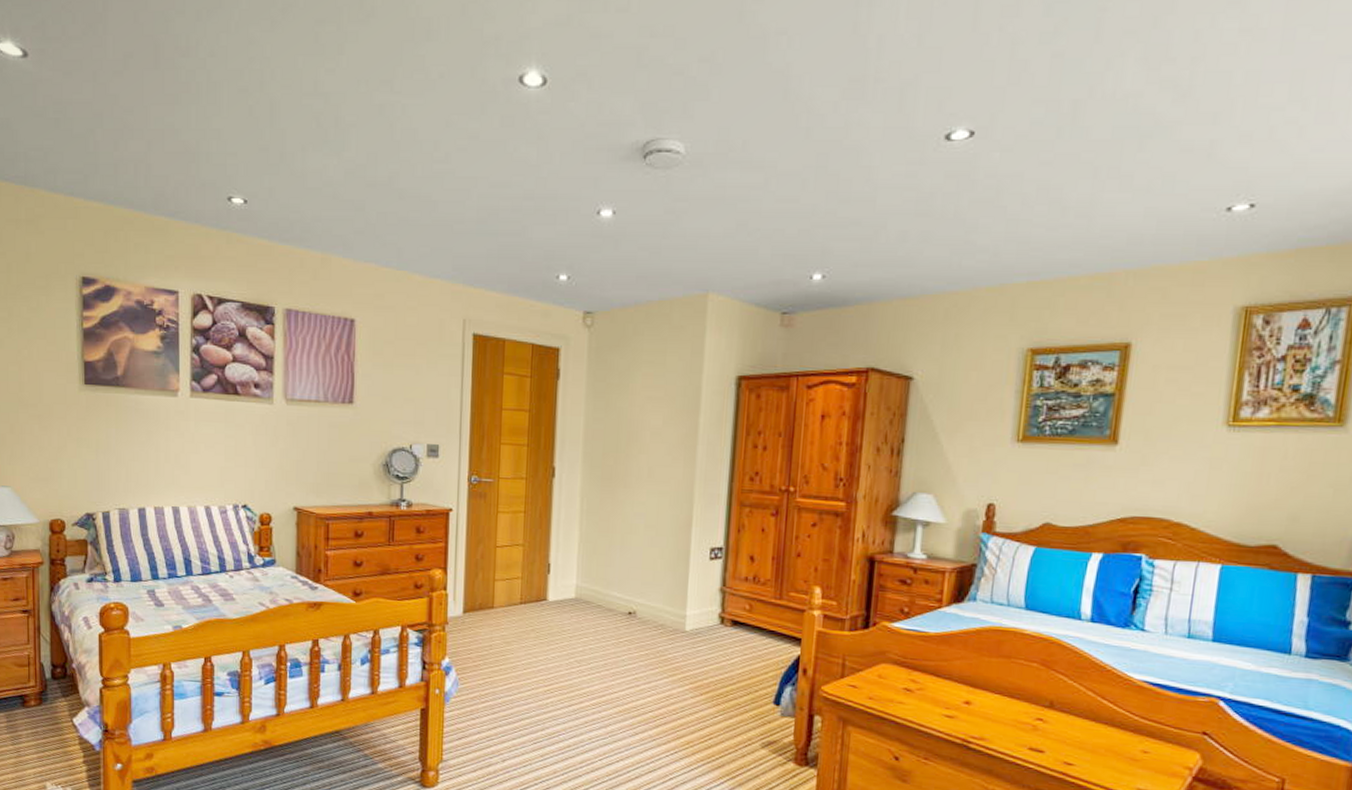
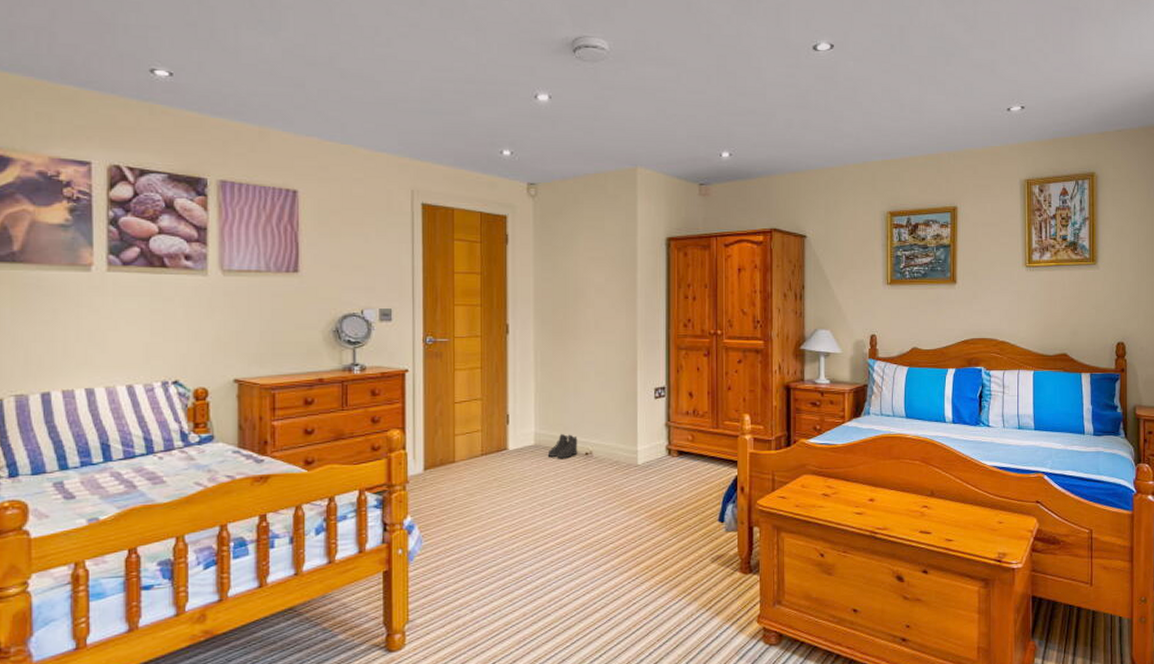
boots: none [588,588,621,616] -> present [547,433,578,459]

